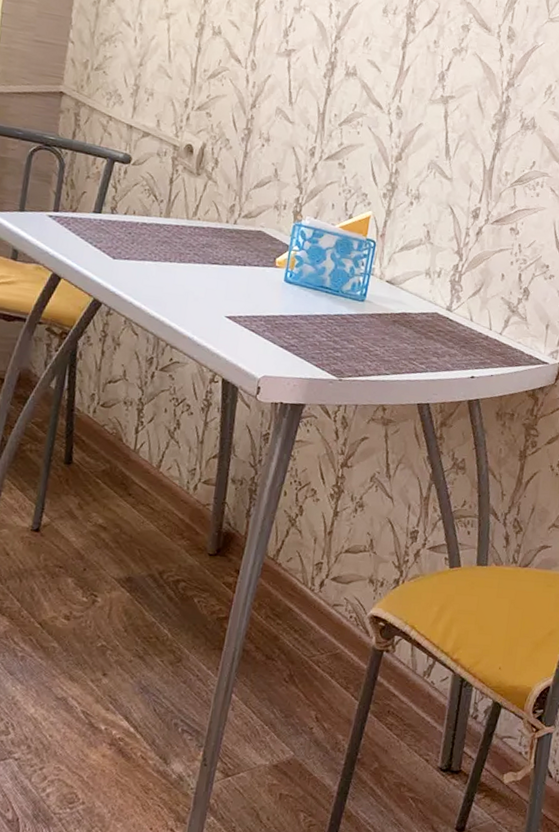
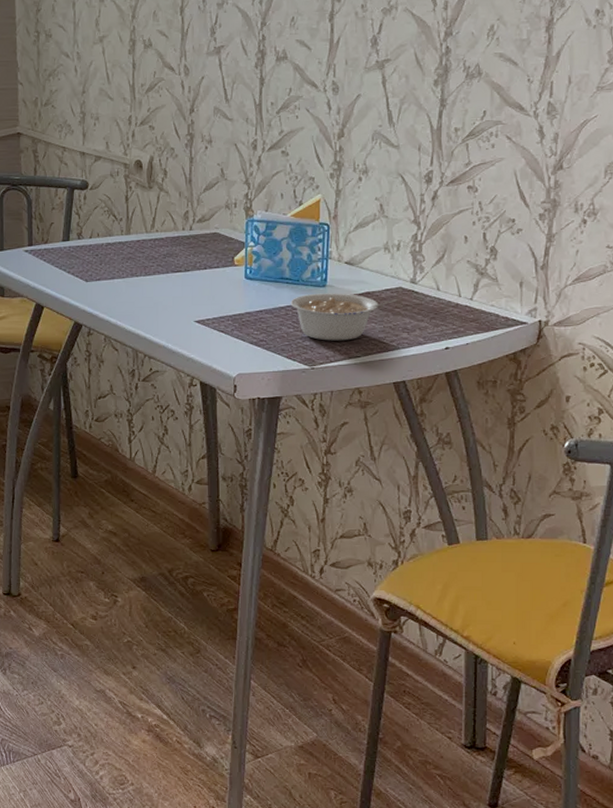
legume: none [326,306,432,357] -> present [290,293,398,341]

